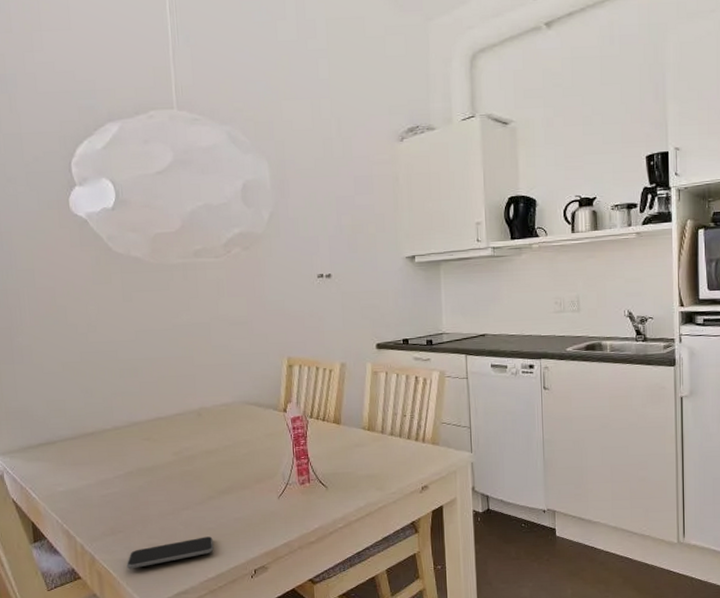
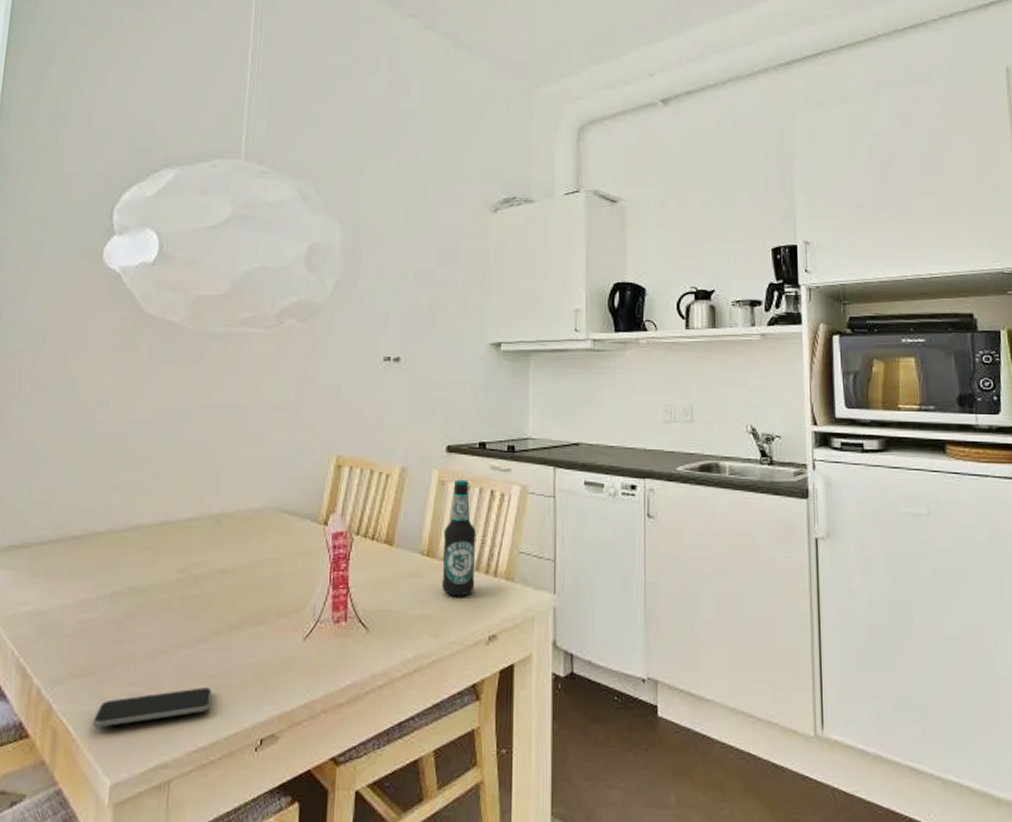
bottle: none [379,369,408,460] -> present [441,479,477,597]

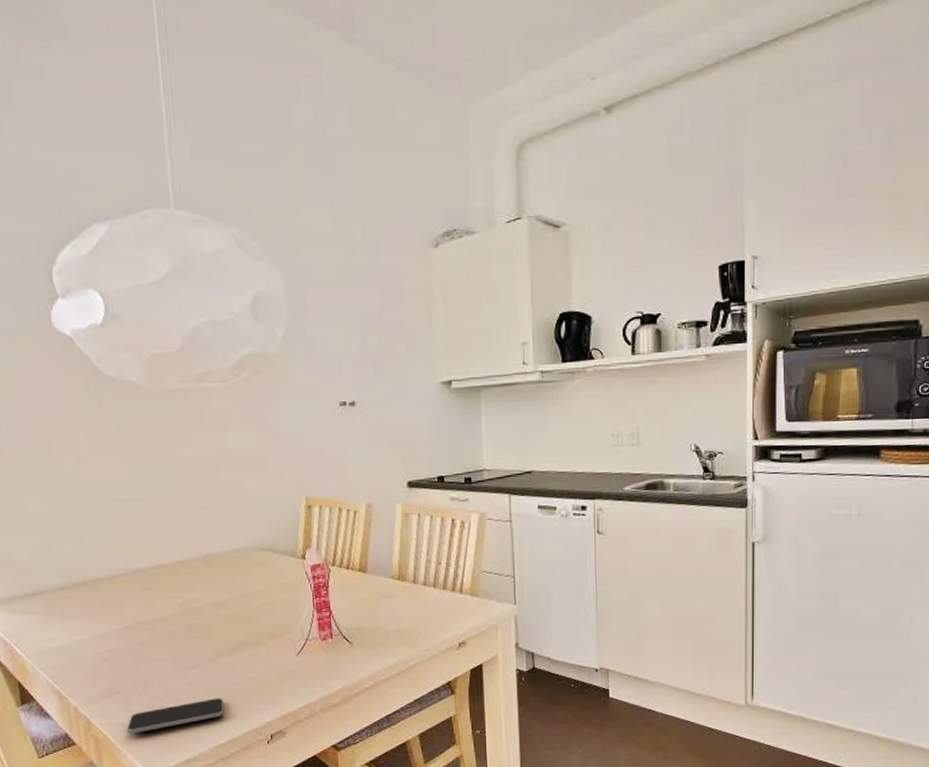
bottle: present [441,479,477,597] -> none [411,511,444,612]

